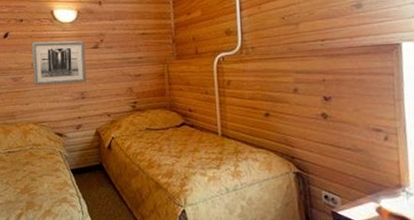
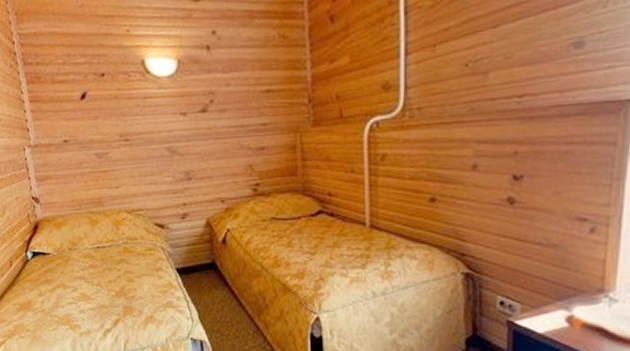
wall art: present [32,40,86,85] -> none [118,101,192,163]

